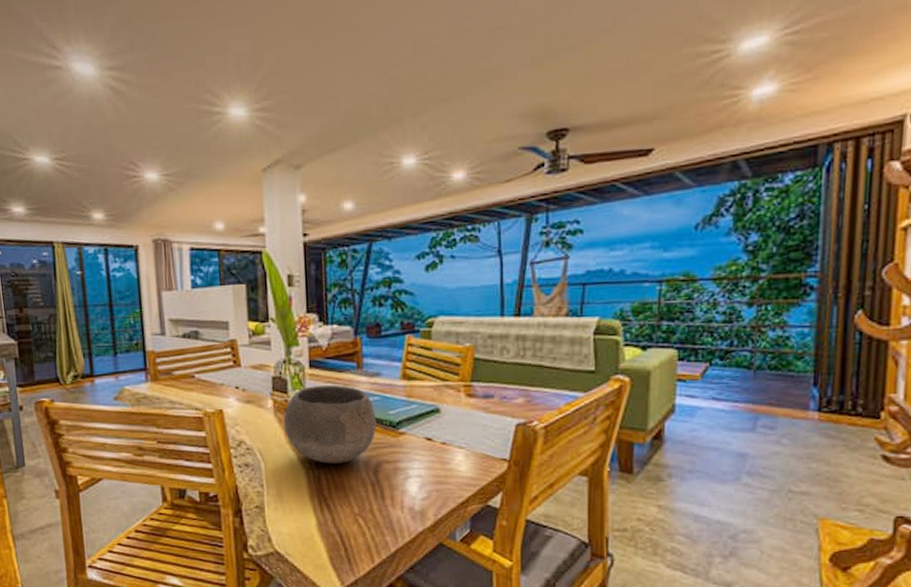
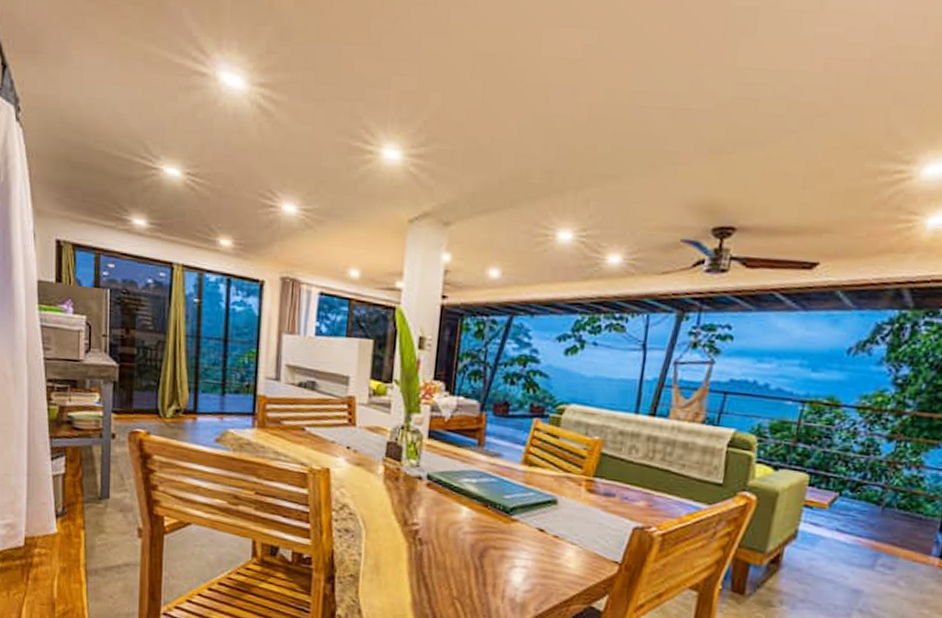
bowl: present [284,385,377,464] -> none [392,457,491,543]

